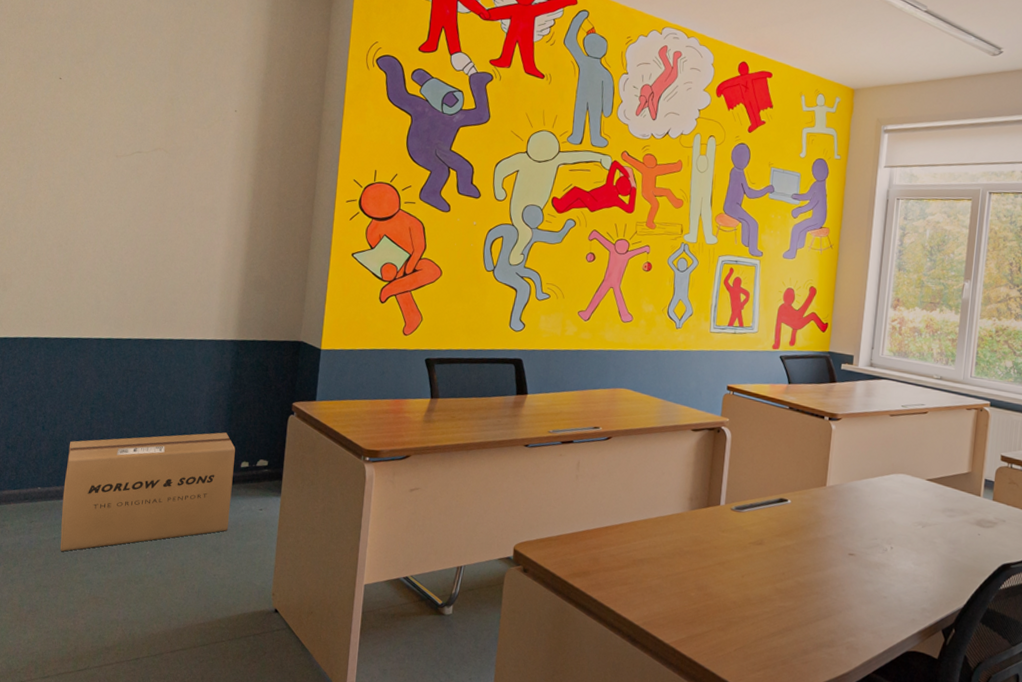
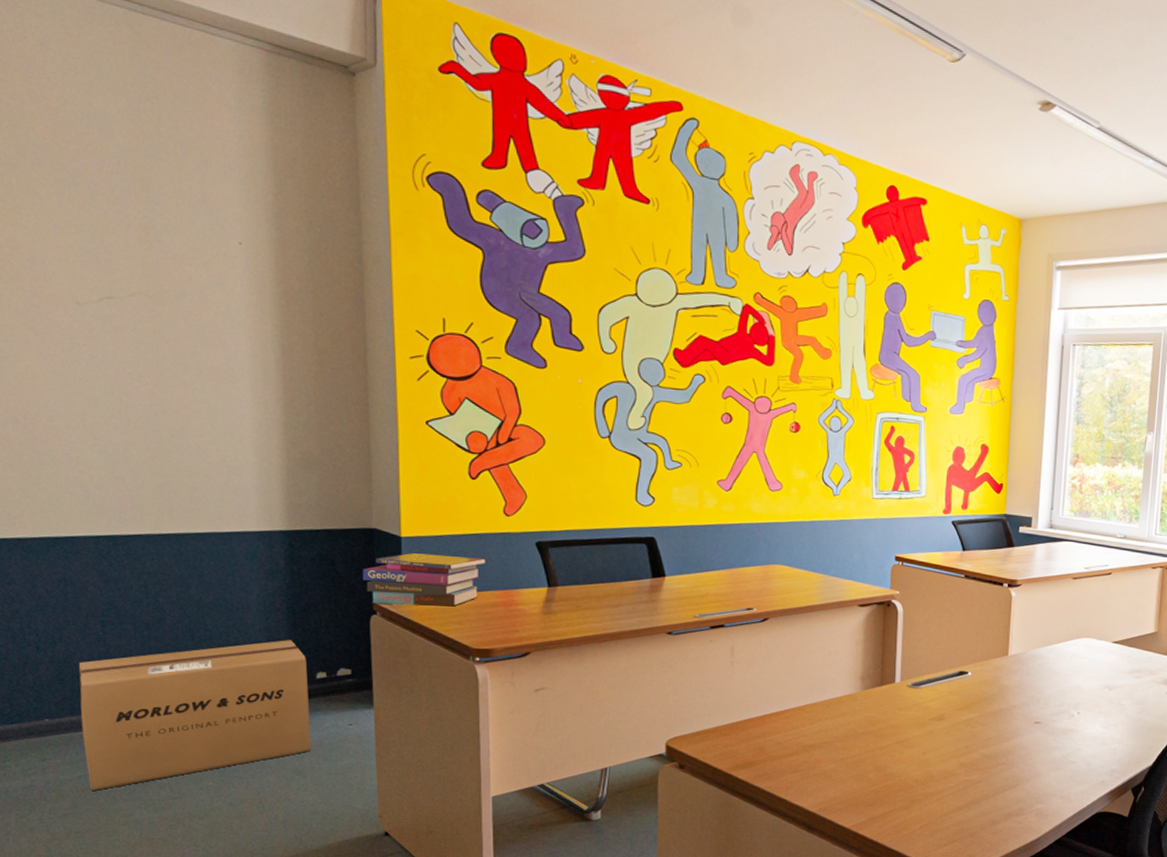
books: none [287,363,383,412] -> present [362,553,485,607]

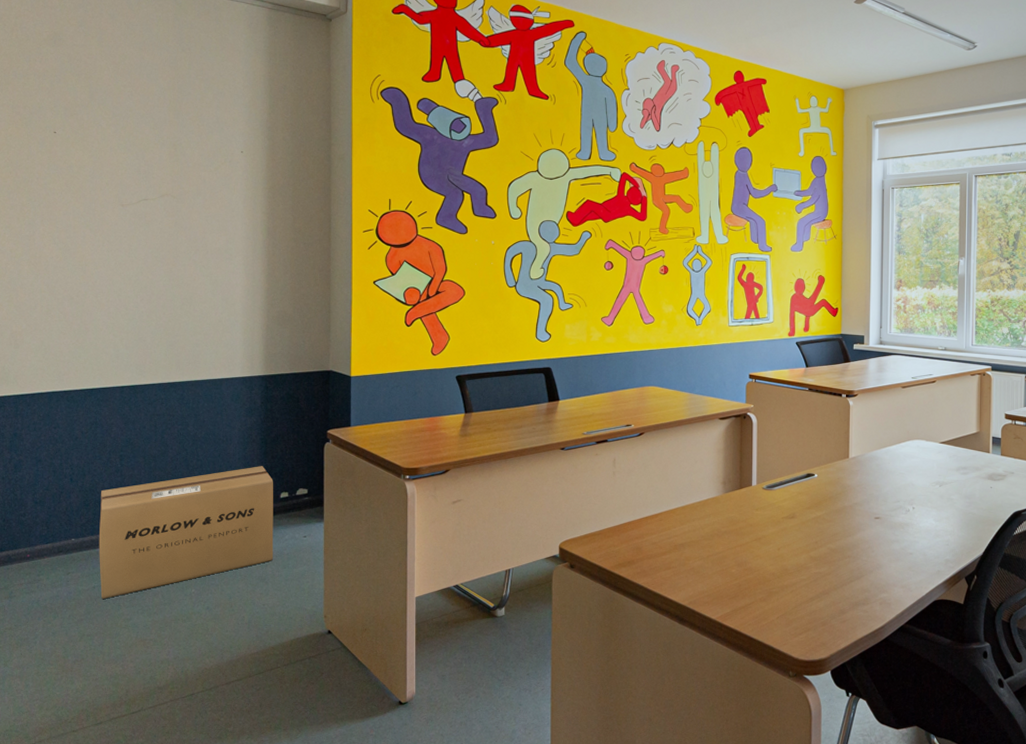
books: present [362,553,485,607] -> none [320,390,415,433]

